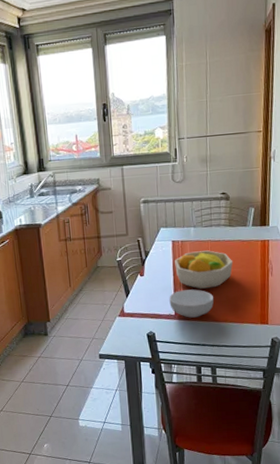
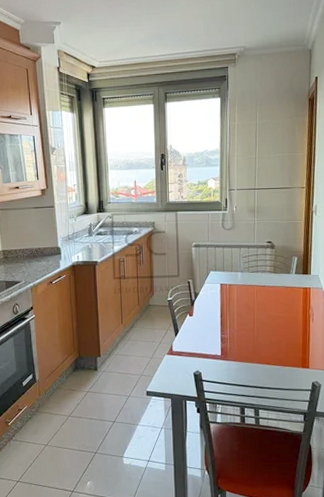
cereal bowl: present [169,289,214,318] -> none [216,331,258,359]
fruit bowl: present [175,250,233,289] -> none [222,295,277,331]

